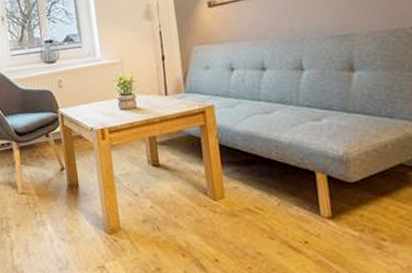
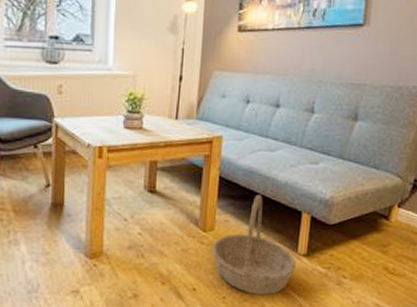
basket: none [226,158,323,264] -> present [212,195,296,295]

